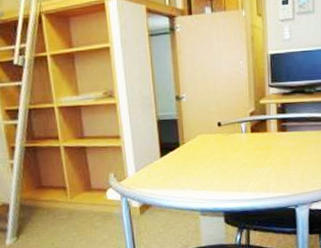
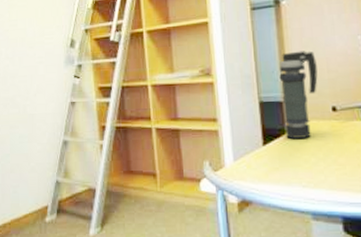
smoke grenade: none [174,74,207,151] -> present [279,51,318,139]

